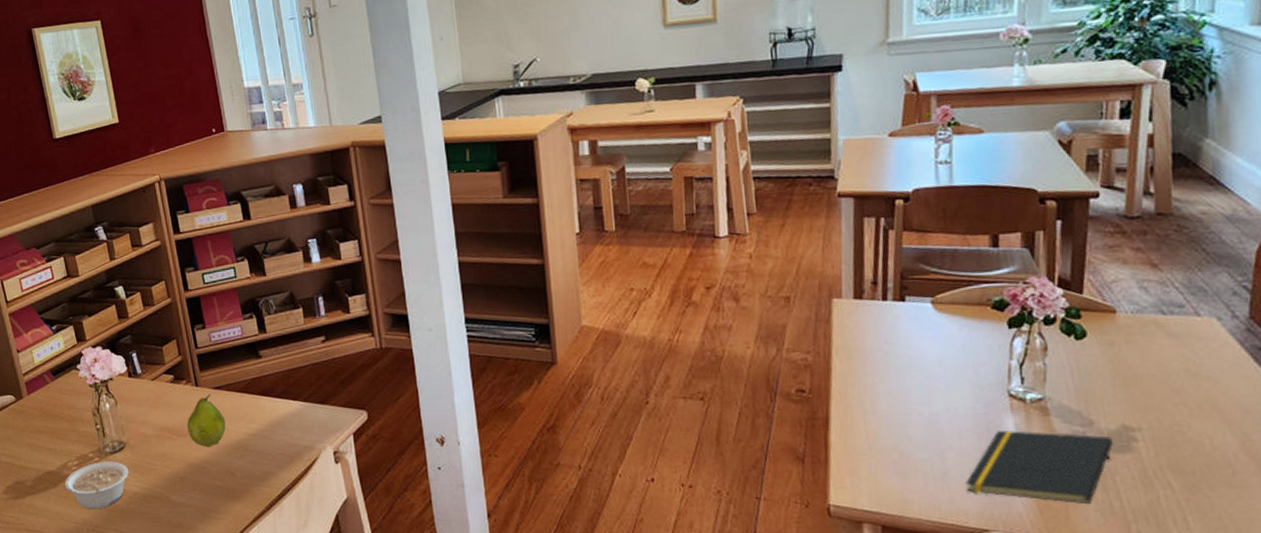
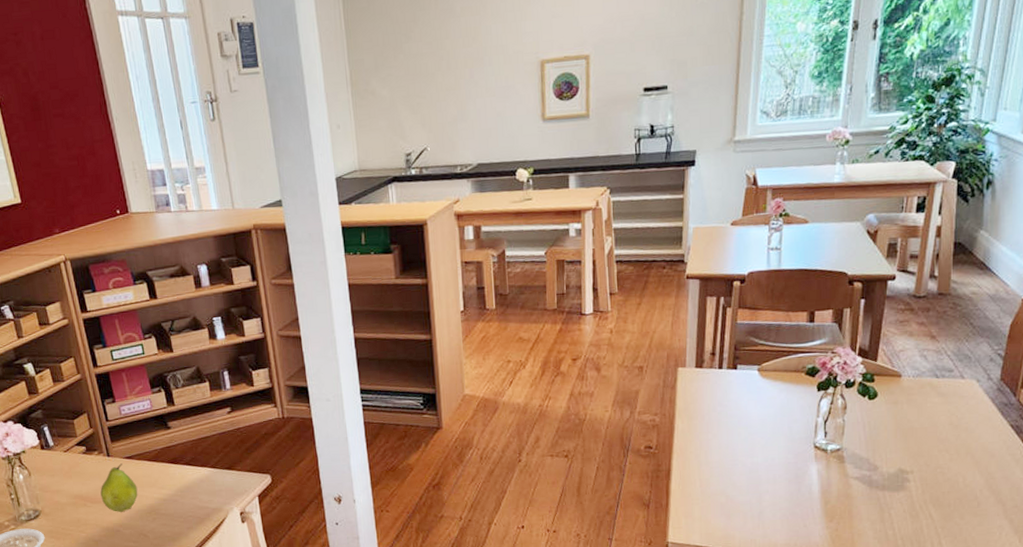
notepad: present [966,430,1114,505] -> none [777,475,892,534]

